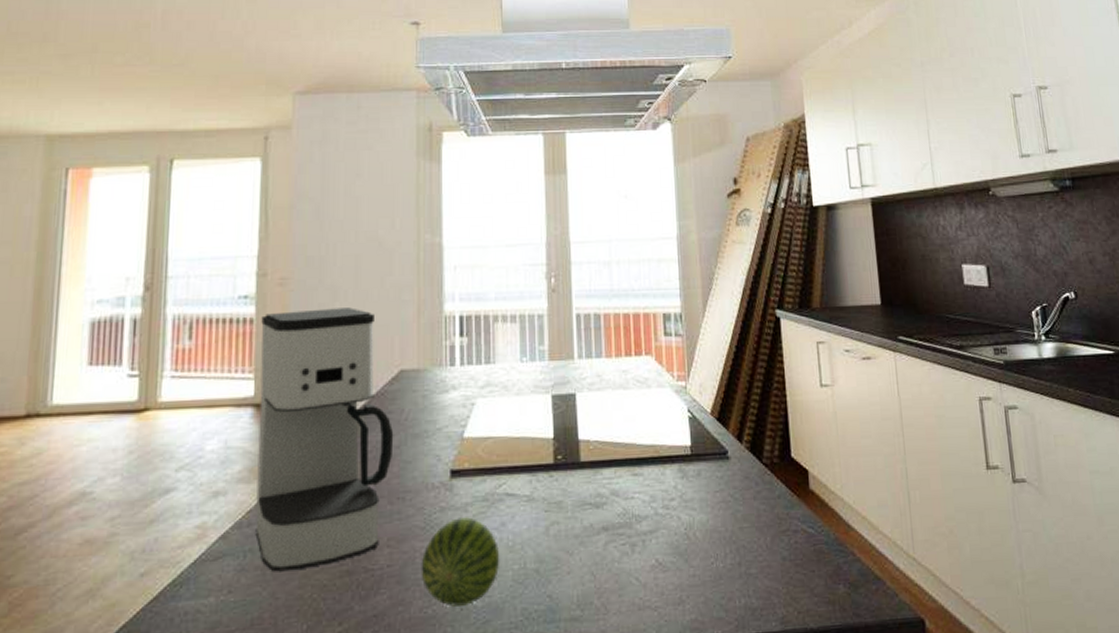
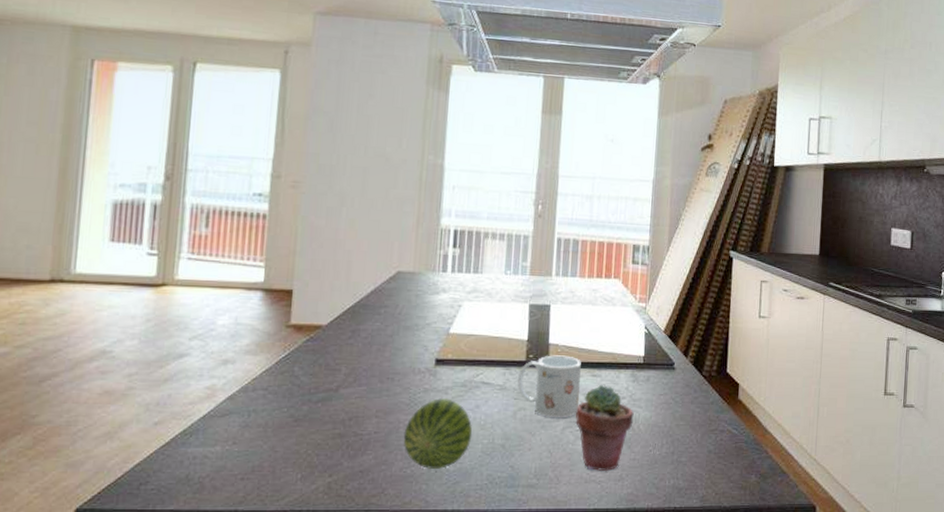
coffee maker: present [255,307,394,572] -> none [259,211,388,430]
mug: none [547,453,622,531] -> present [518,355,581,417]
potted succulent: none [619,484,688,595] -> present [575,384,634,472]

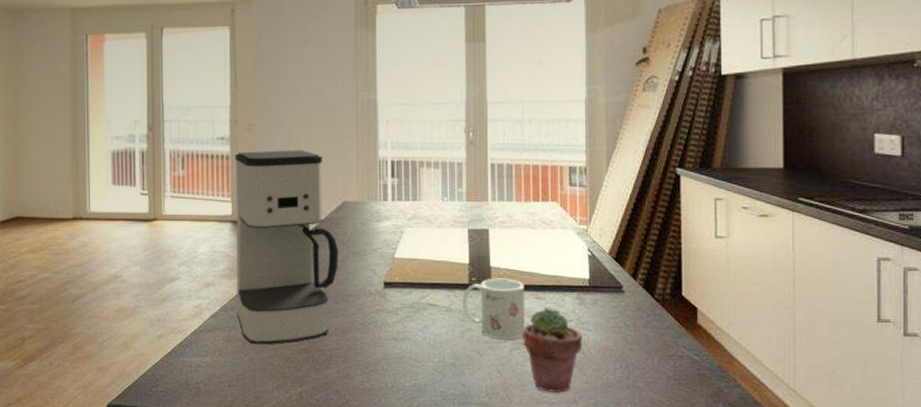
coffee maker: none [259,211,388,430] -> present [235,150,339,345]
fruit: present [403,398,473,469] -> none [361,319,424,384]

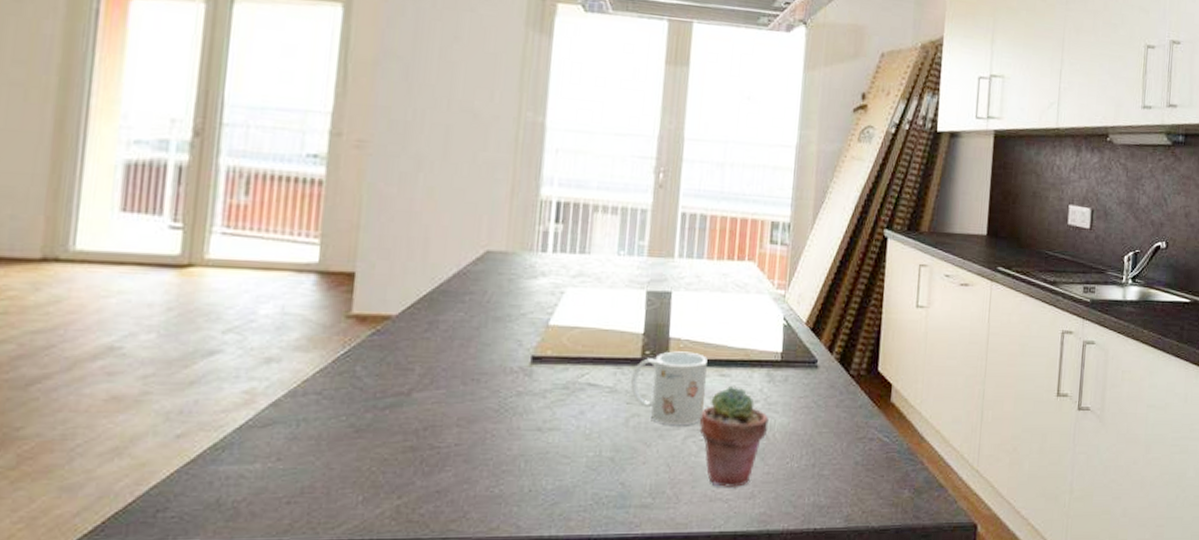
coffee maker: present [235,150,339,345] -> none [311,177,474,443]

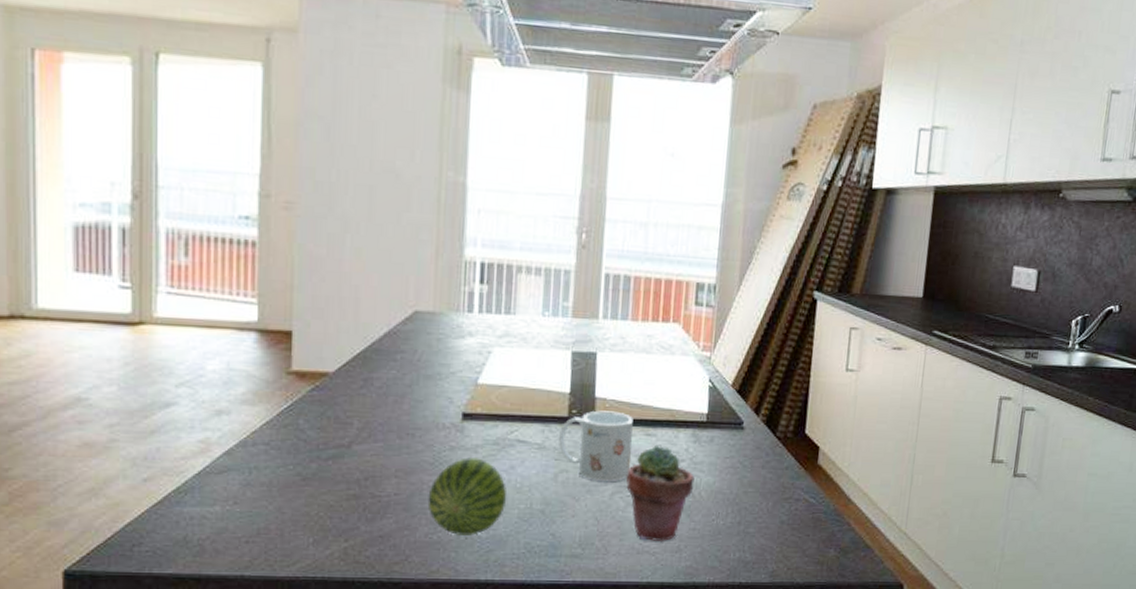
fruit: none [490,403,576,487] -> present [427,457,507,535]

